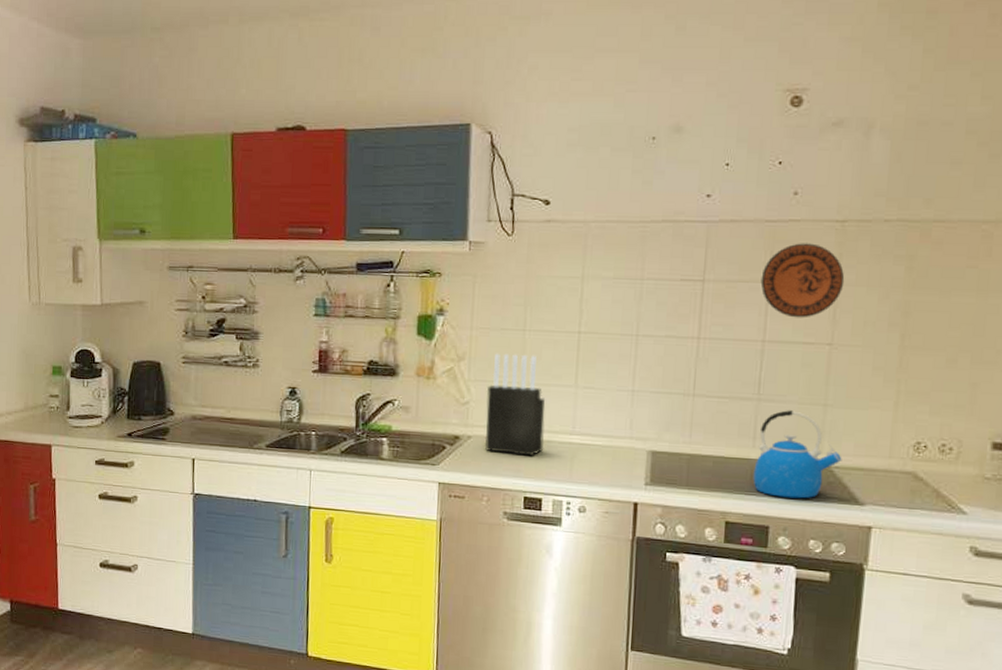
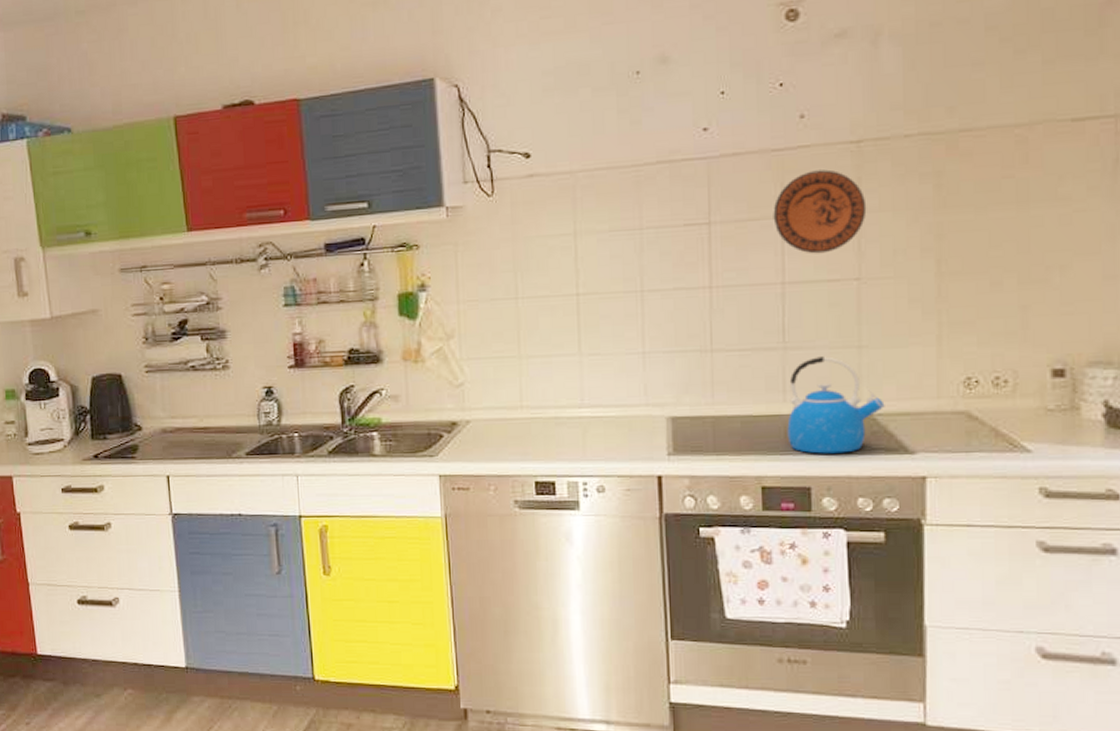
knife block: present [484,353,546,456] -> none [481,324,552,437]

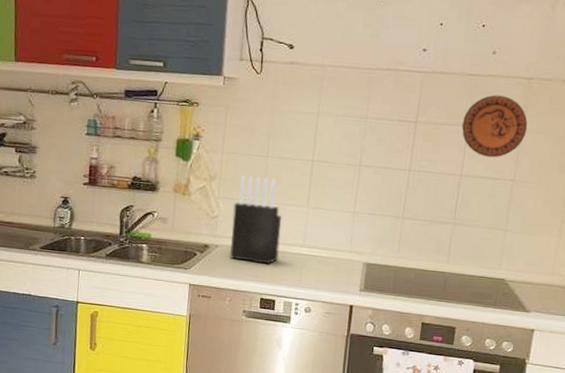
knife block: none [481,324,552,437] -> present [229,175,282,264]
kettle: present [787,356,885,454] -> none [445,233,516,306]

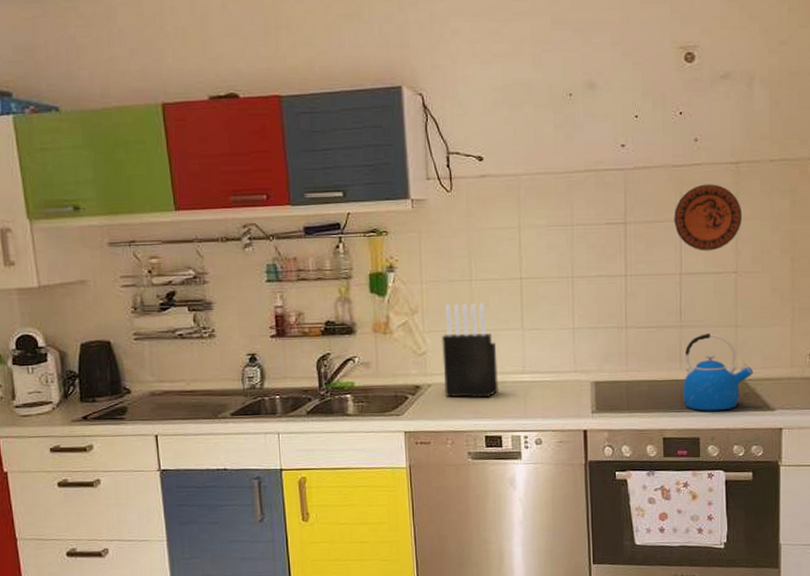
kettle: none [445,233,516,306] -> present [682,333,754,411]

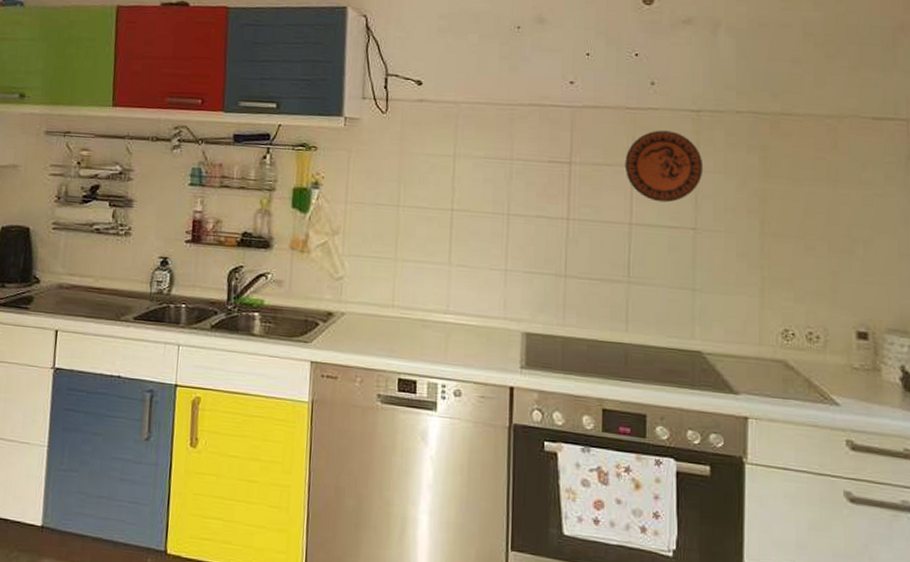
knife block: present [441,303,499,398] -> none [358,228,420,336]
kettle: present [682,333,754,411] -> none [627,294,714,386]

